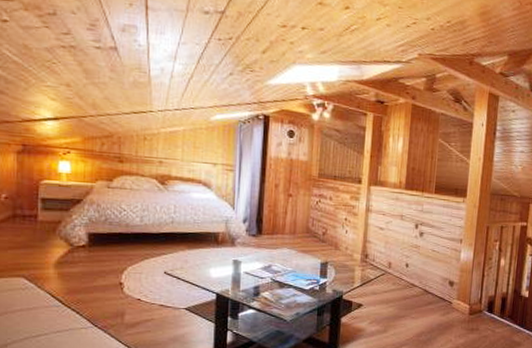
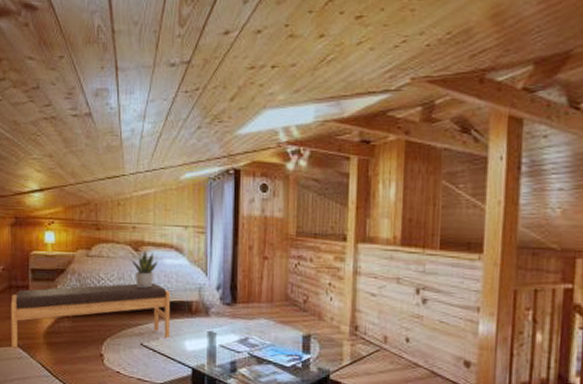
bench: none [14,214,197,280] -> present [11,282,171,350]
potted plant: none [157,183,184,220] -> present [131,249,157,288]

